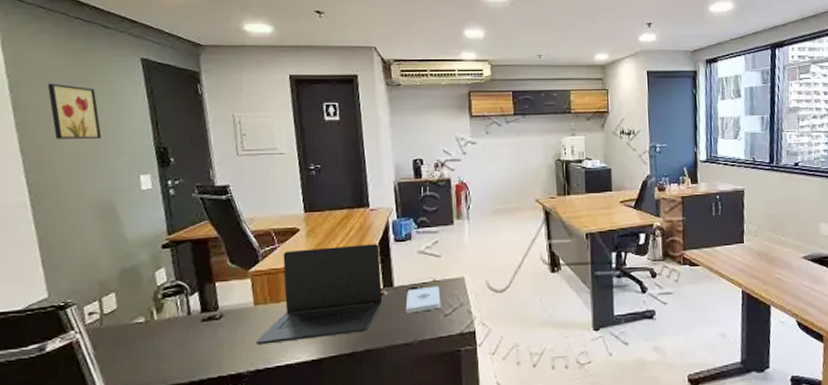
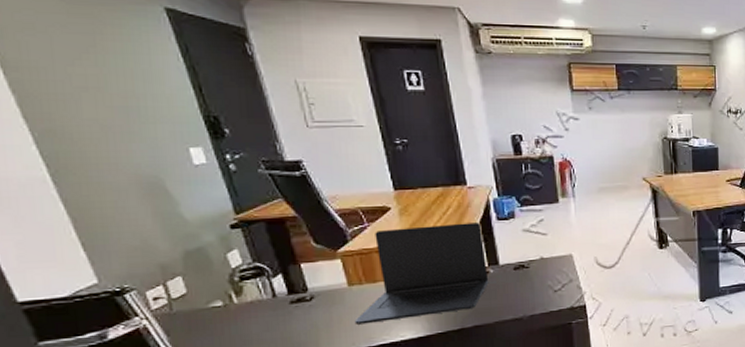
wall art: present [47,83,102,139] -> none [42,34,131,104]
notepad: present [405,286,441,314] -> none [513,263,550,291]

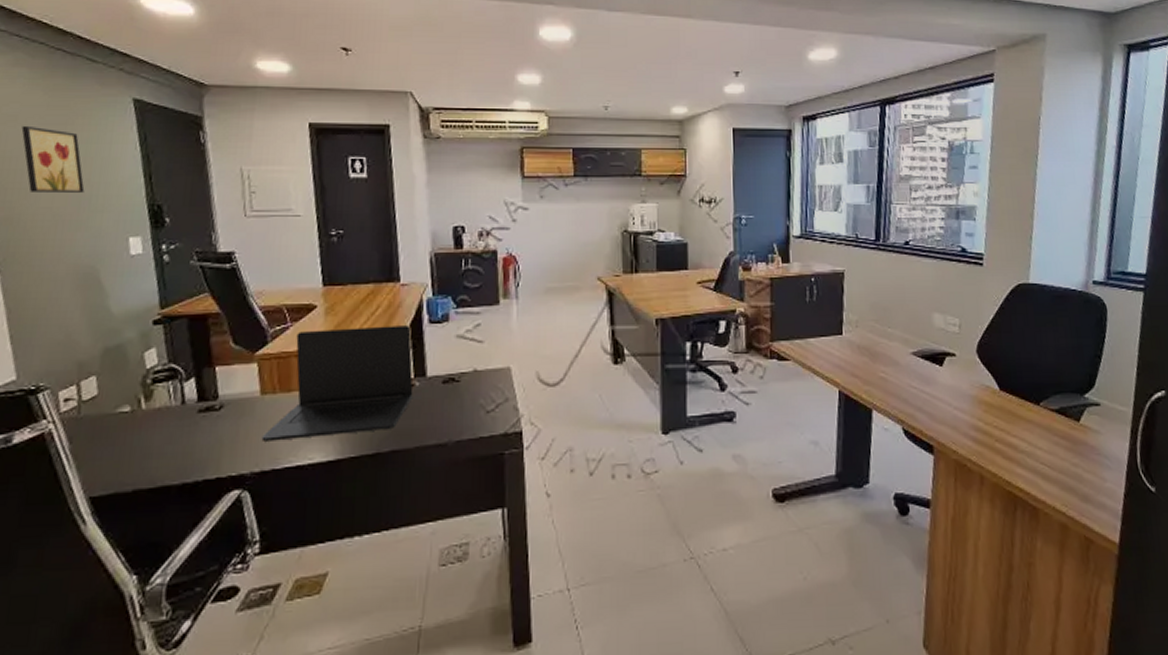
wall art: none [42,34,131,104] -> present [21,125,85,193]

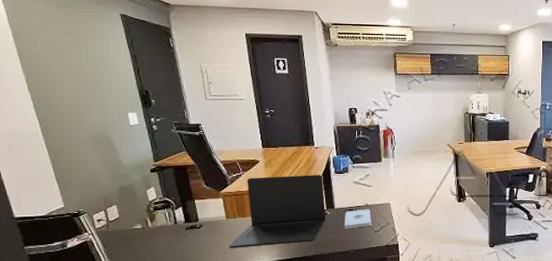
wall art: present [21,125,85,193] -> none [44,33,94,81]
notepad: none [439,377,483,409] -> present [344,209,372,229]

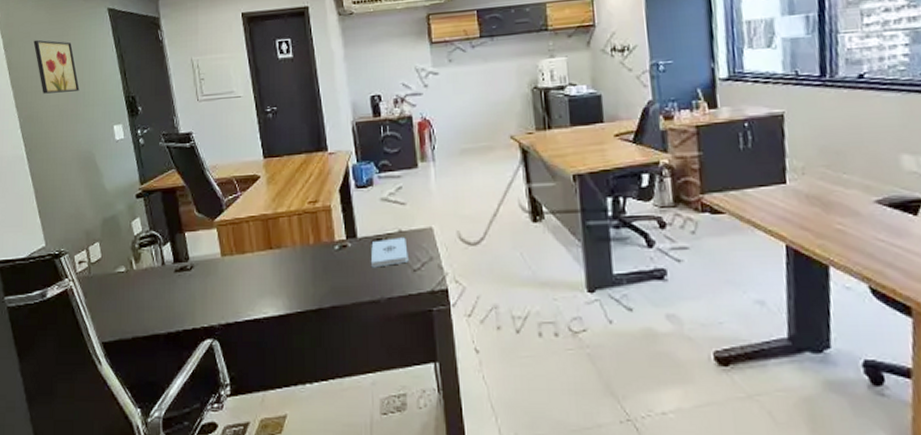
wall art: none [44,33,94,81] -> present [33,39,80,94]
laptop: present [229,175,326,248] -> none [225,191,347,297]

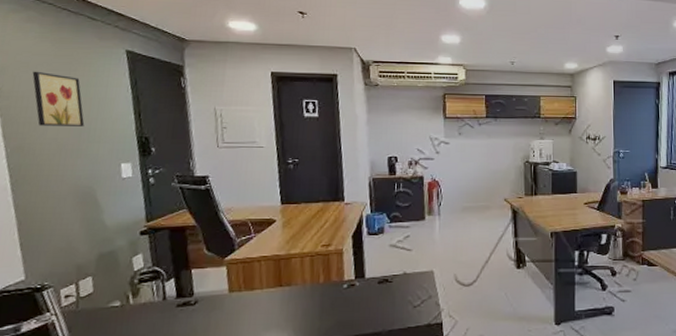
notepad: present [370,237,409,268] -> none [375,278,411,304]

